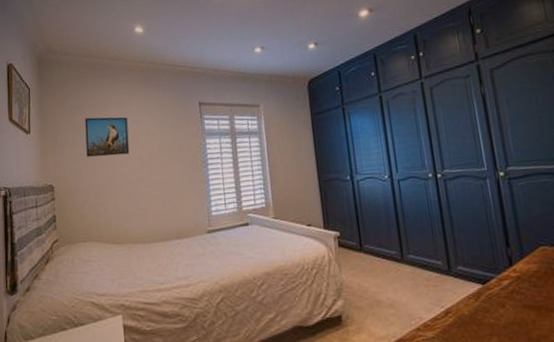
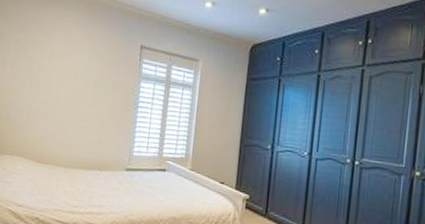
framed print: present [84,117,130,157] -> none [25,39,70,82]

